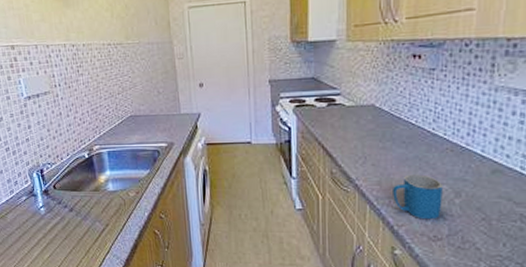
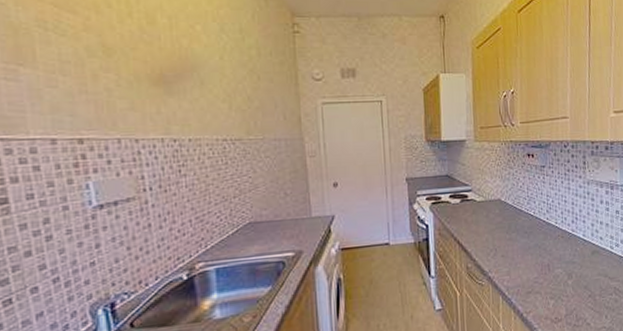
mug: present [393,174,443,220] -> none [520,261,559,304]

